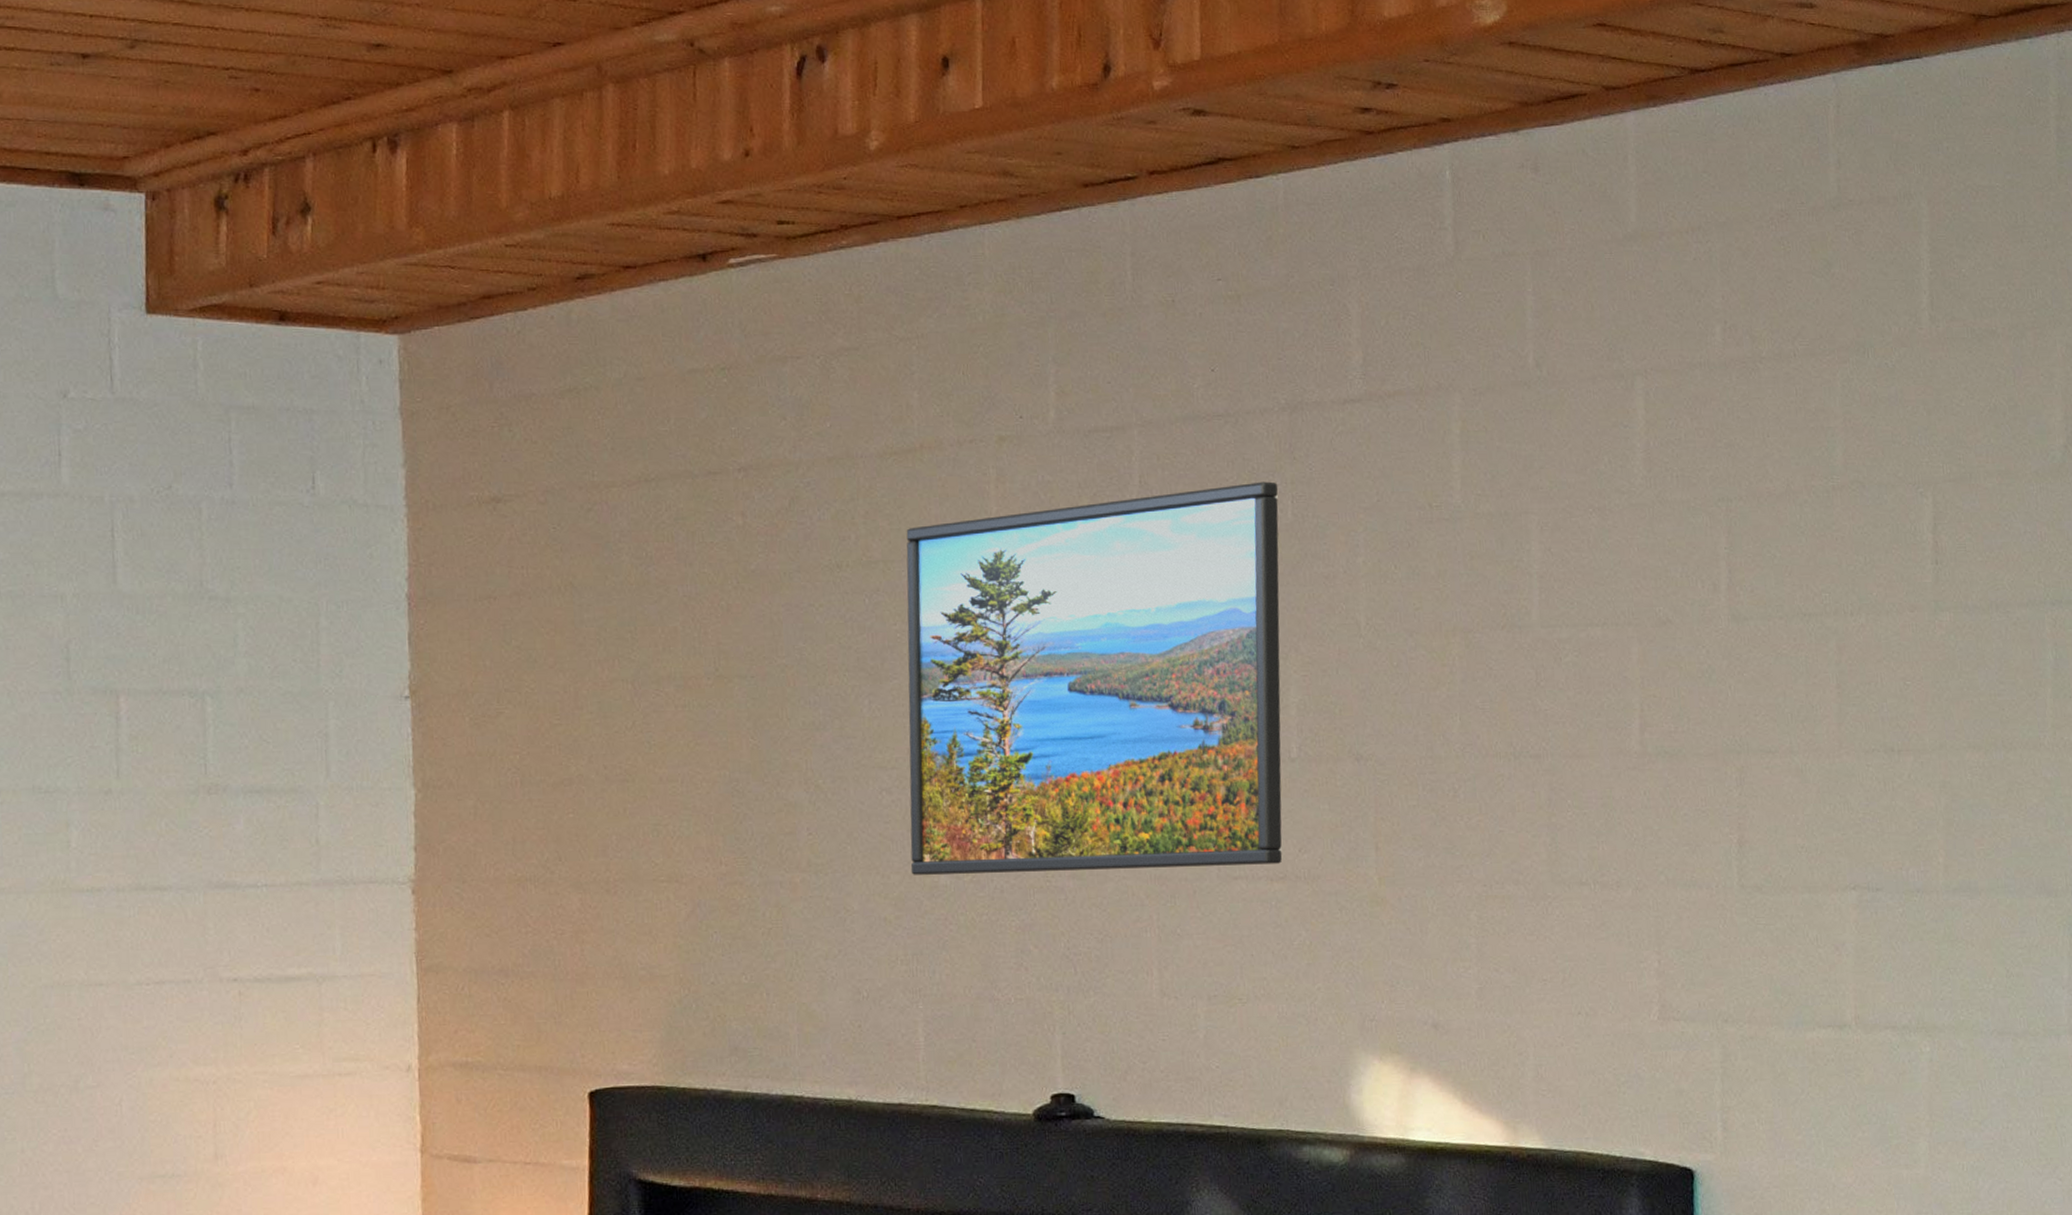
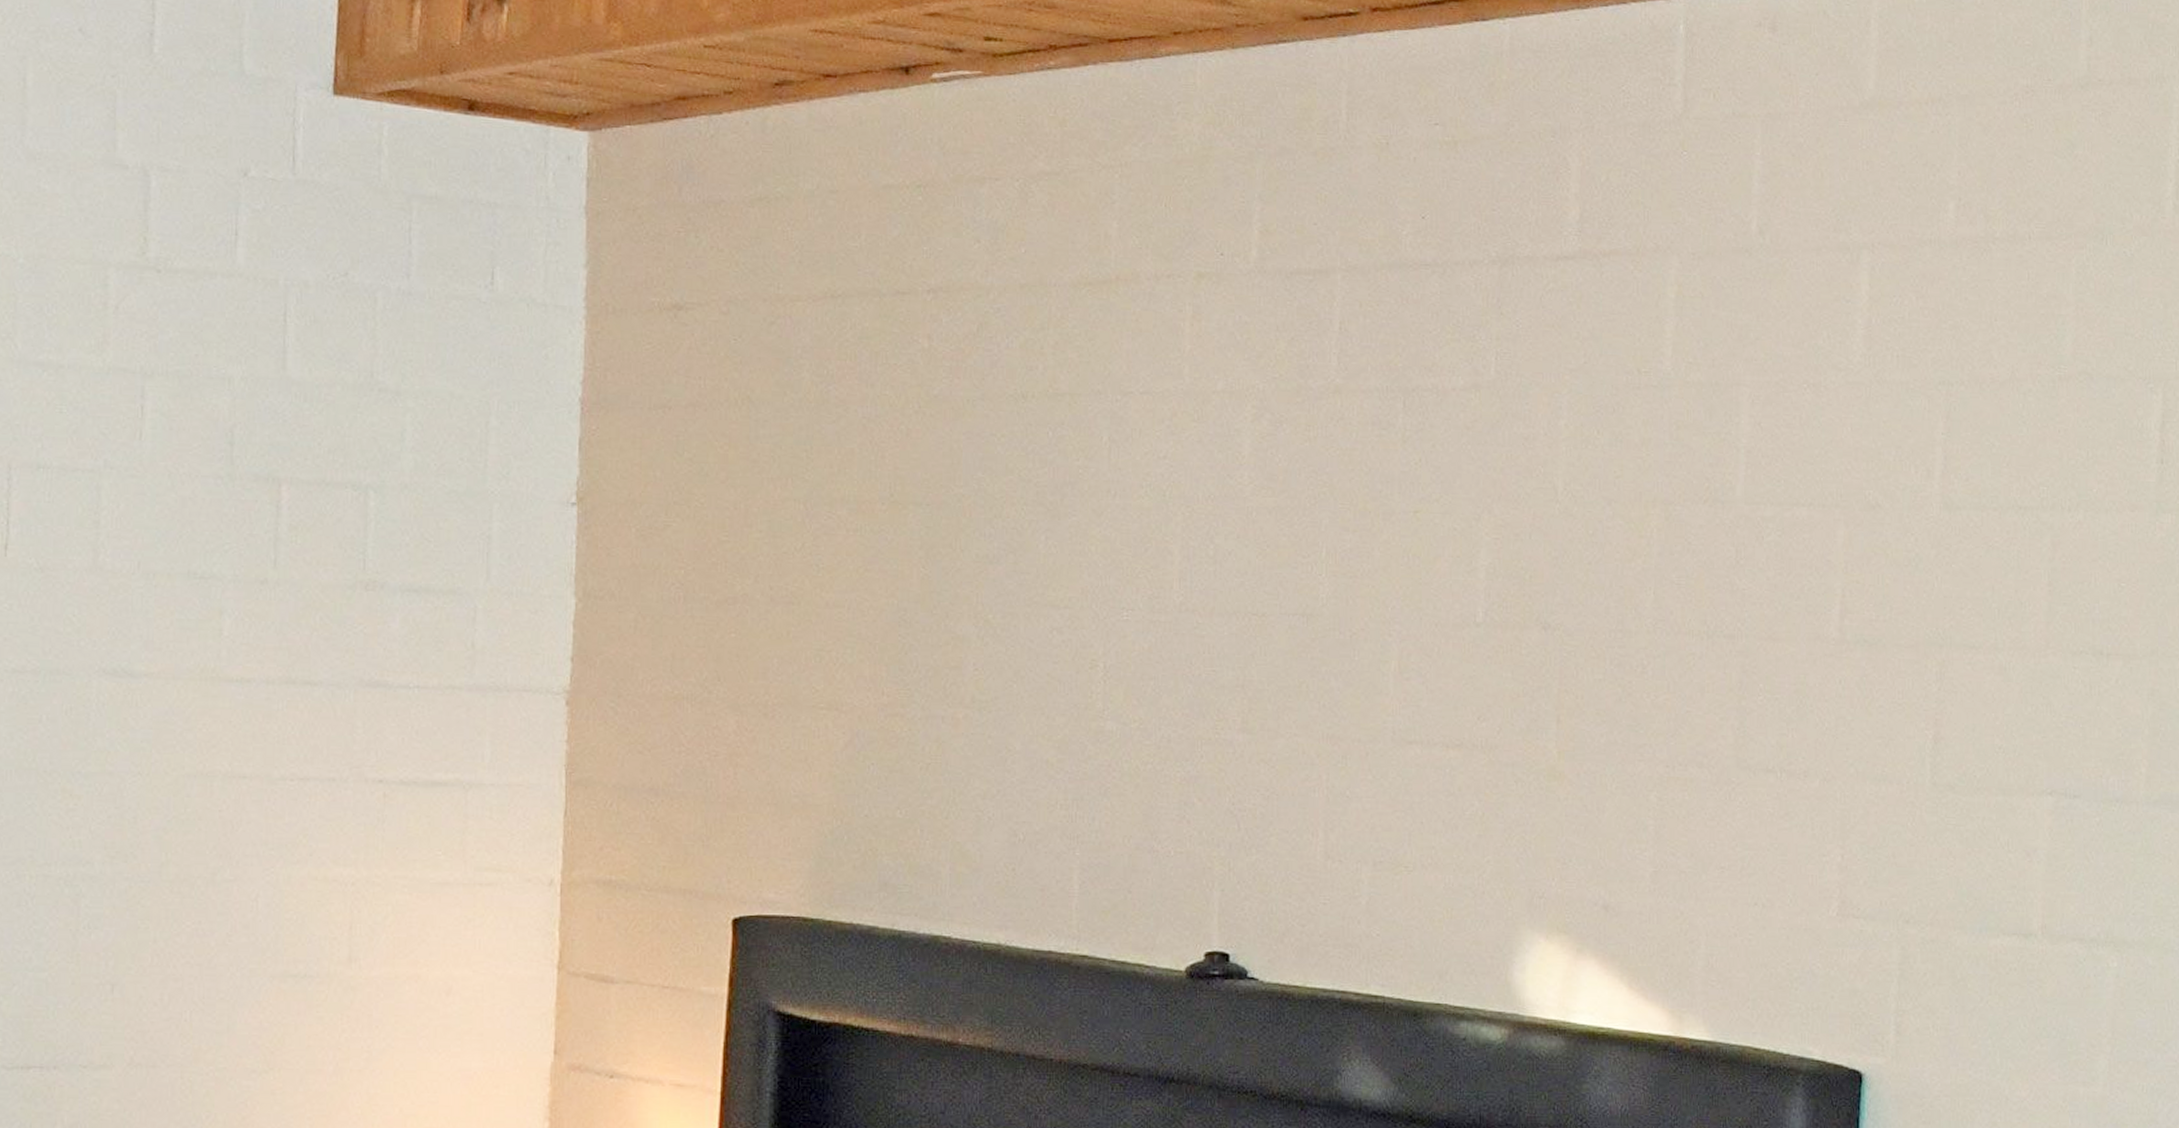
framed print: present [906,481,1283,875] -> none [1077,335,1483,731]

